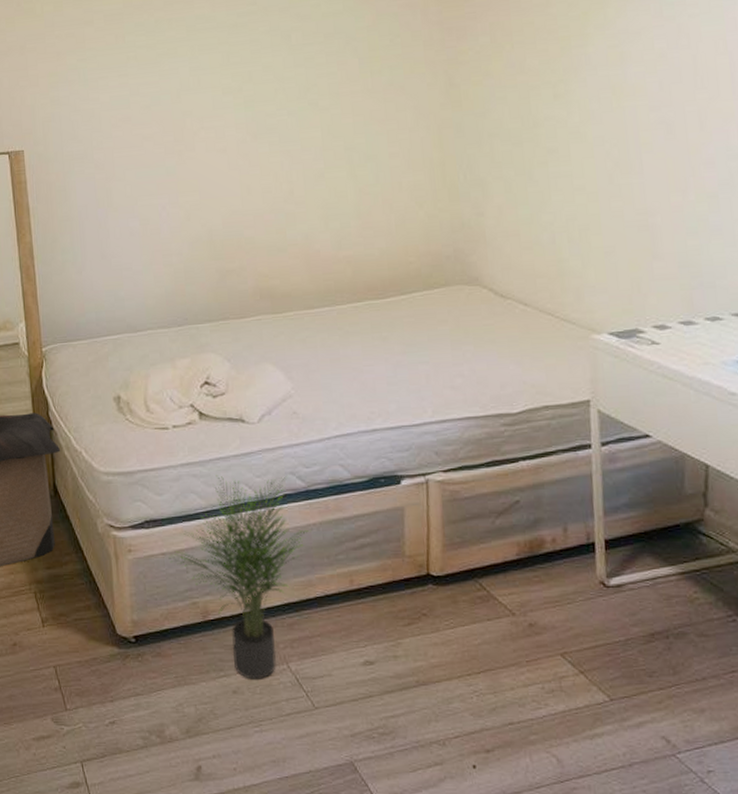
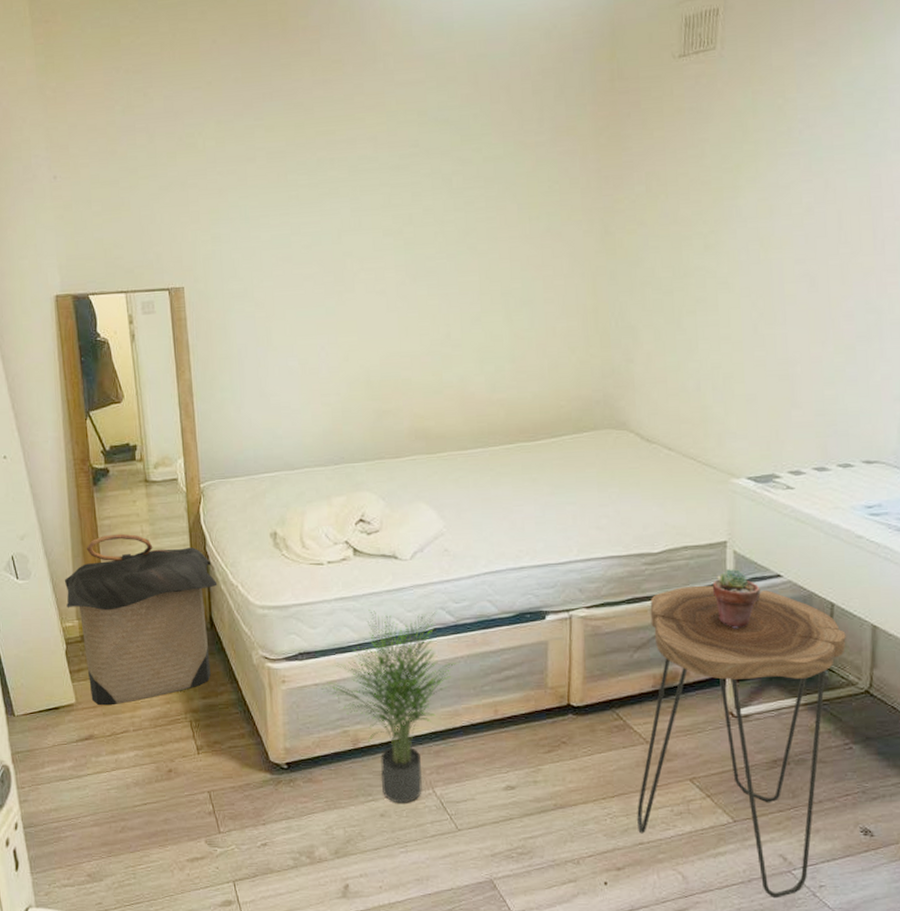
side table: none [505,447,724,783] -> present [637,585,846,897]
potted succulent: none [576,429,628,493] -> present [712,569,760,629]

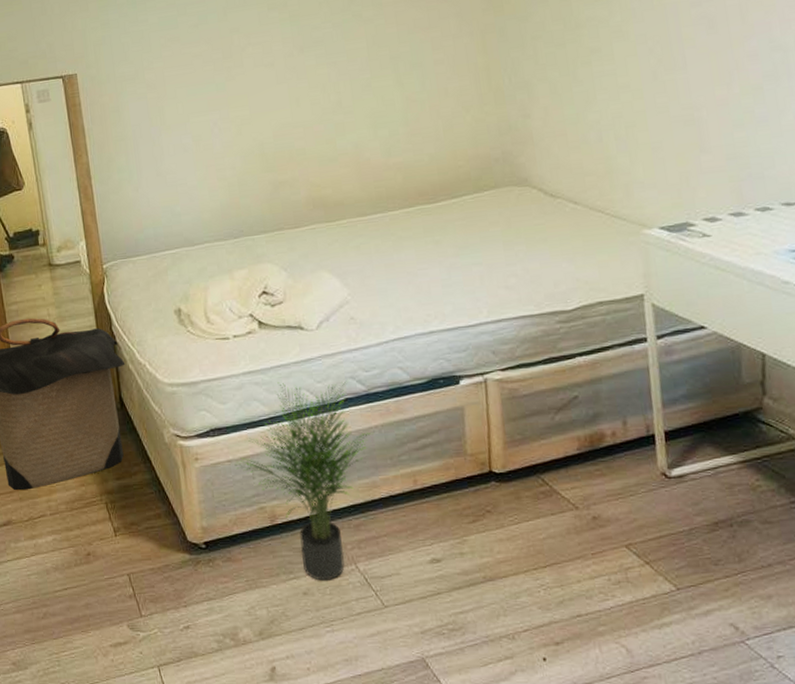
side table: present [637,585,846,897] -> none [568,341,782,670]
potted succulent: present [712,569,760,629] -> none [632,322,684,385]

